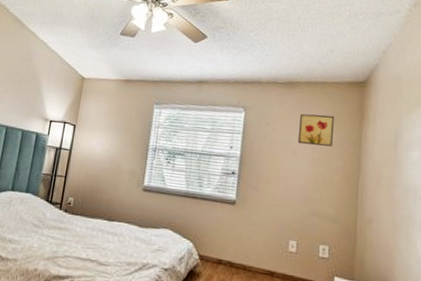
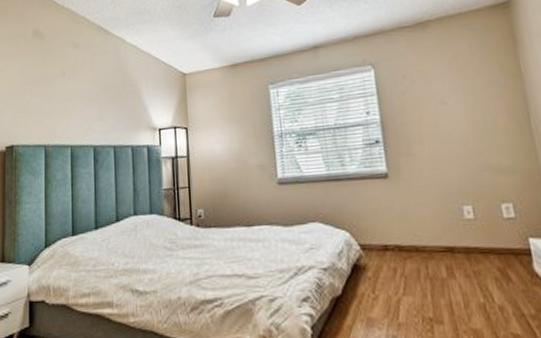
wall art: present [297,113,335,147] -> none [440,49,487,91]

